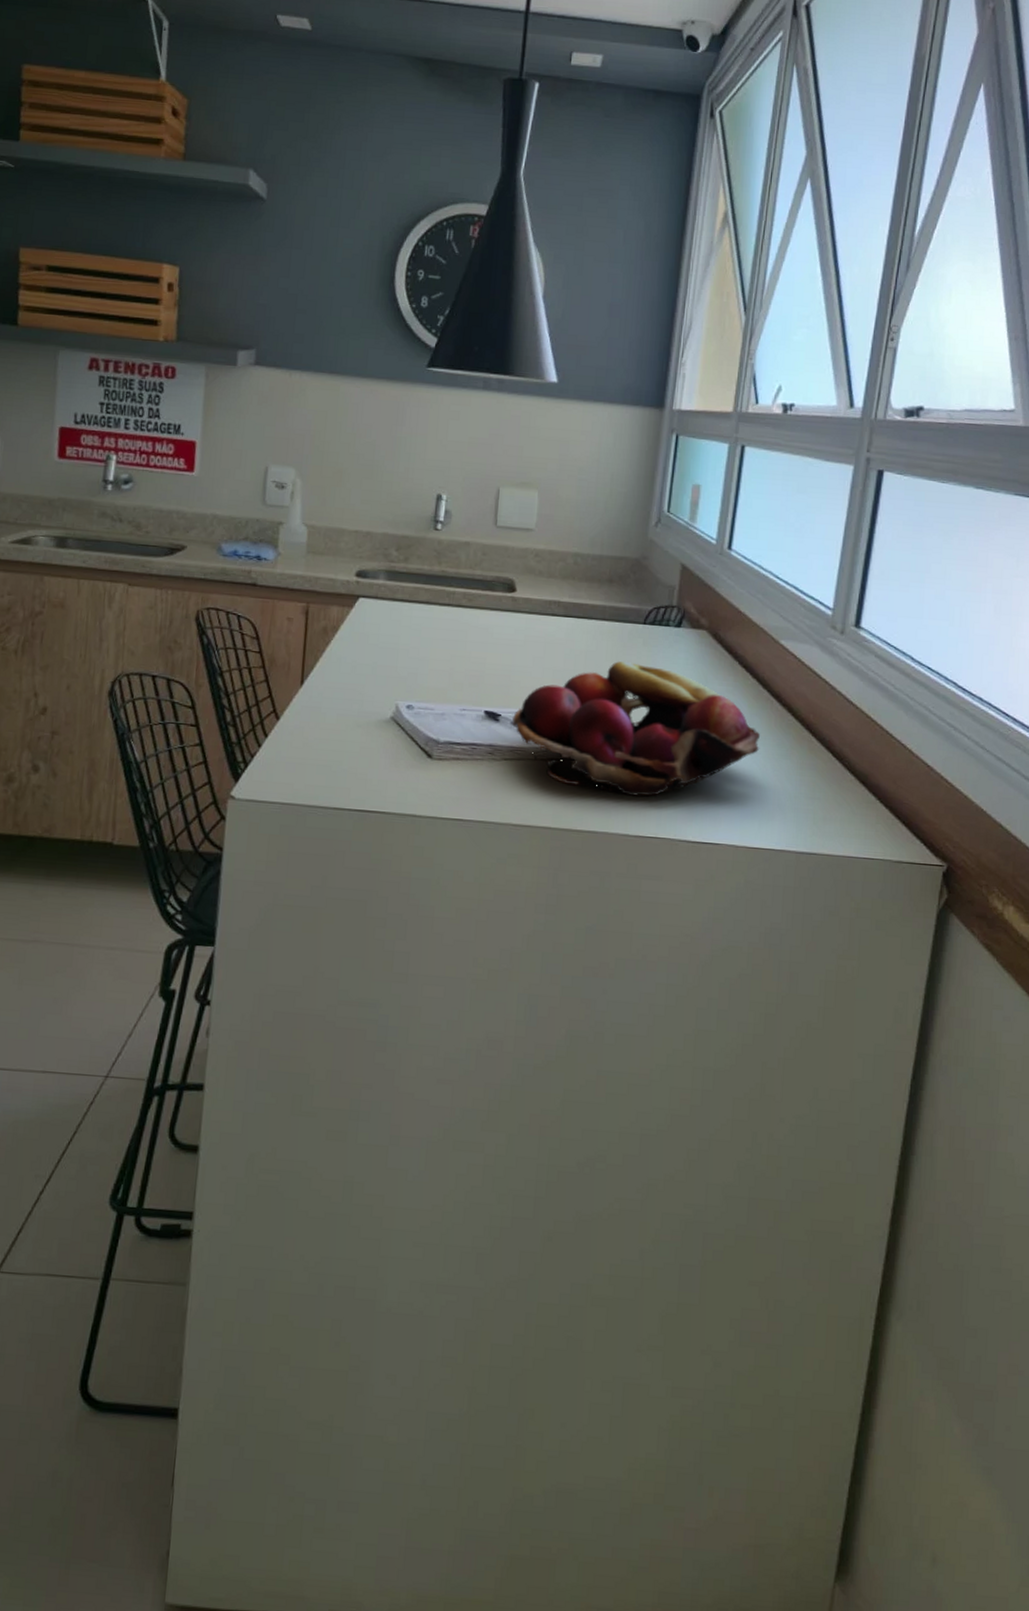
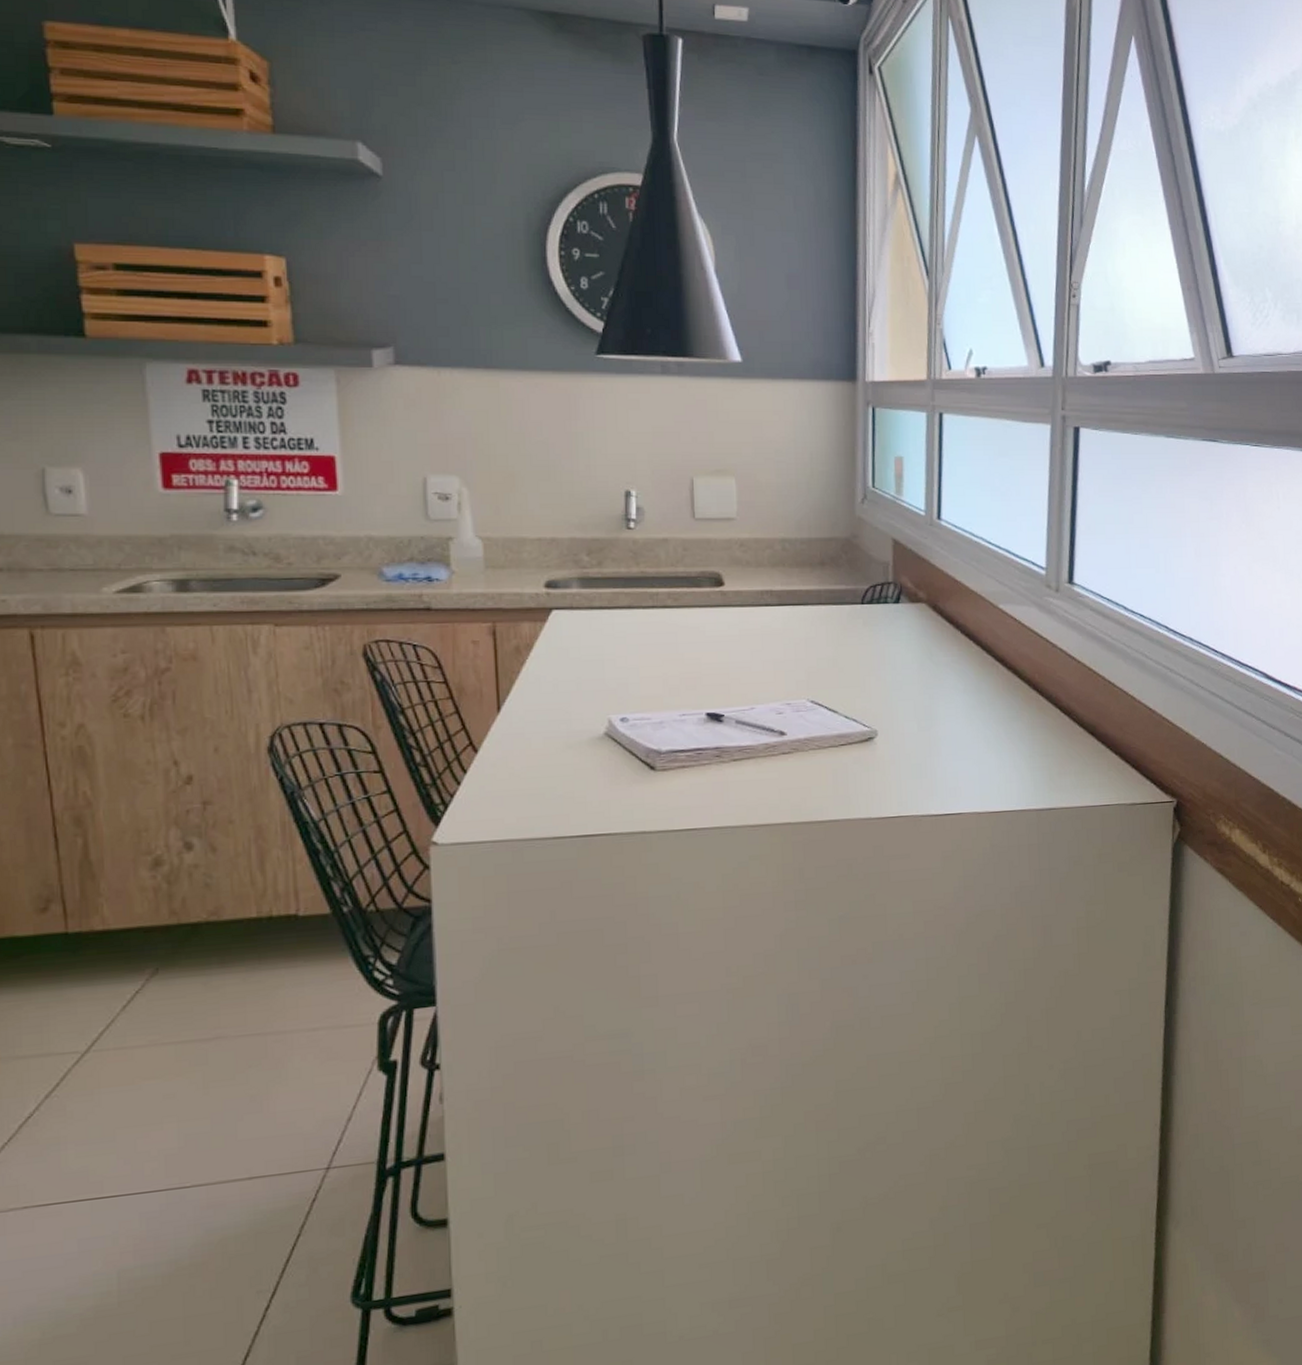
fruit basket: present [512,661,760,797] -> none [737,644,991,779]

